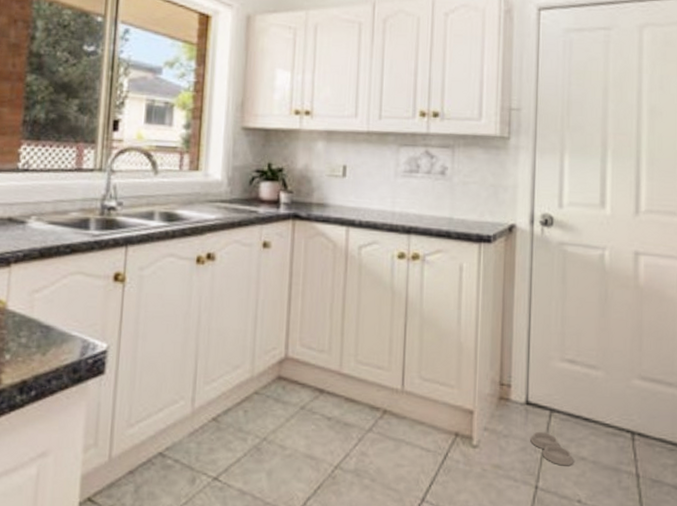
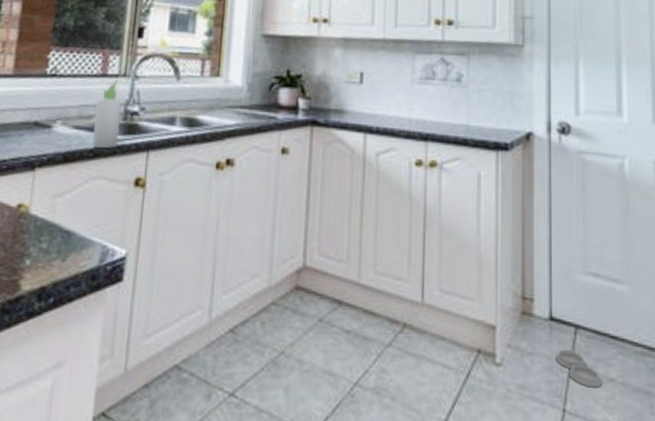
bottle: none [69,174,98,244] -> present [92,79,122,149]

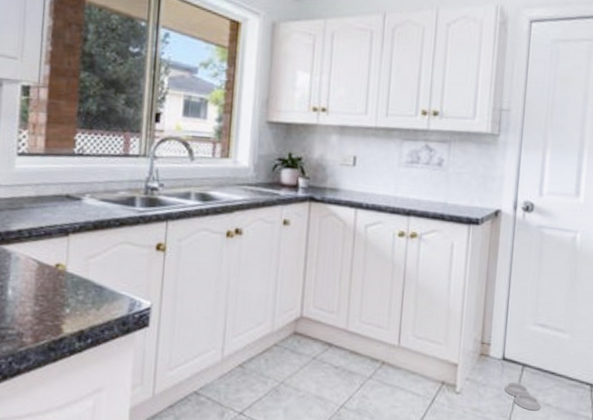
bottle: present [92,79,122,149] -> none [118,159,142,219]

